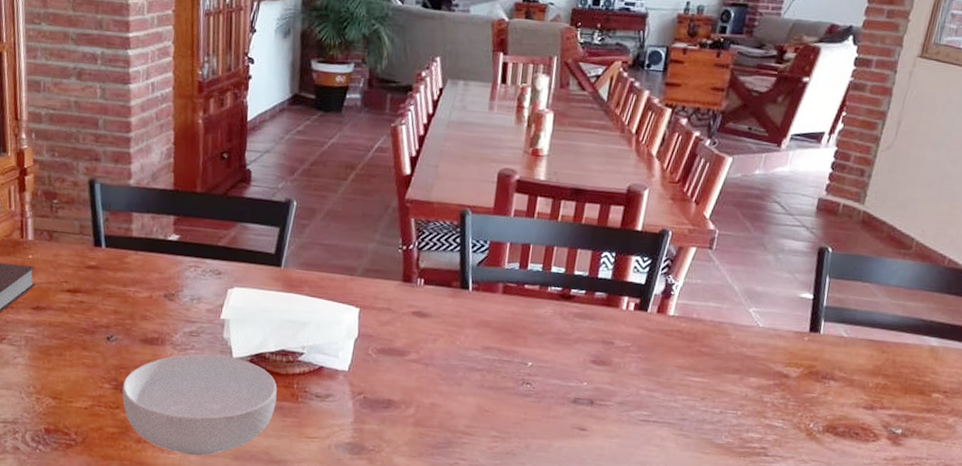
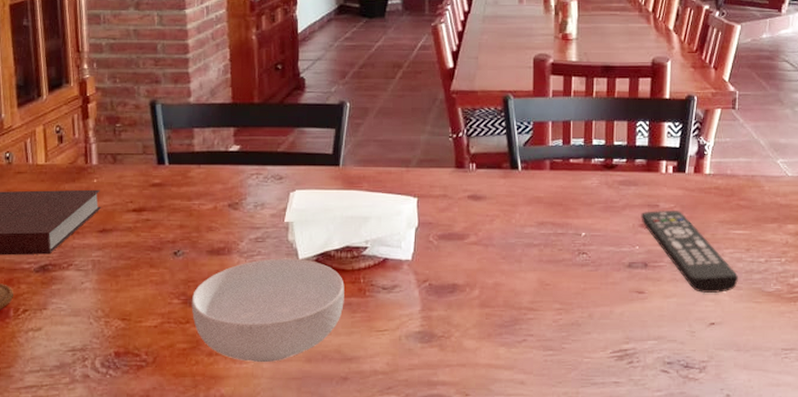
remote control: none [593,348,688,439] -> present [641,211,738,294]

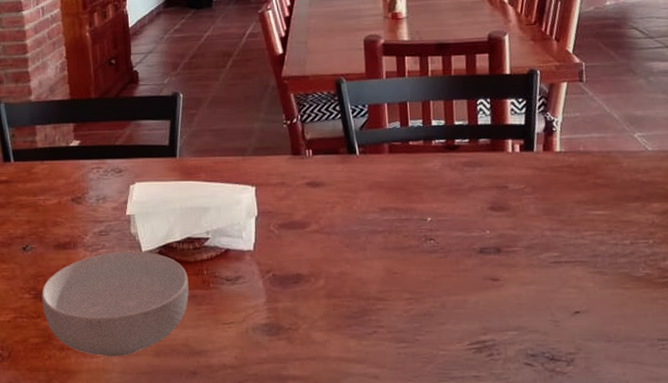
remote control: present [641,211,738,294] -> none [489,192,602,280]

